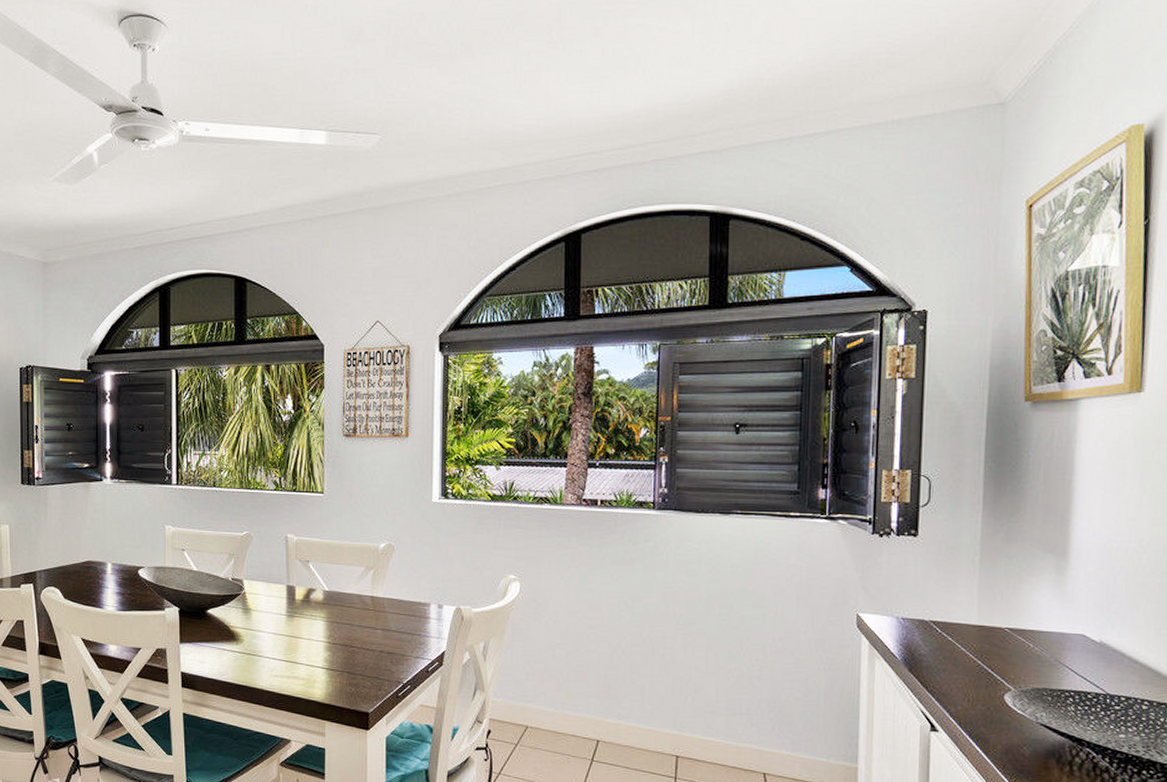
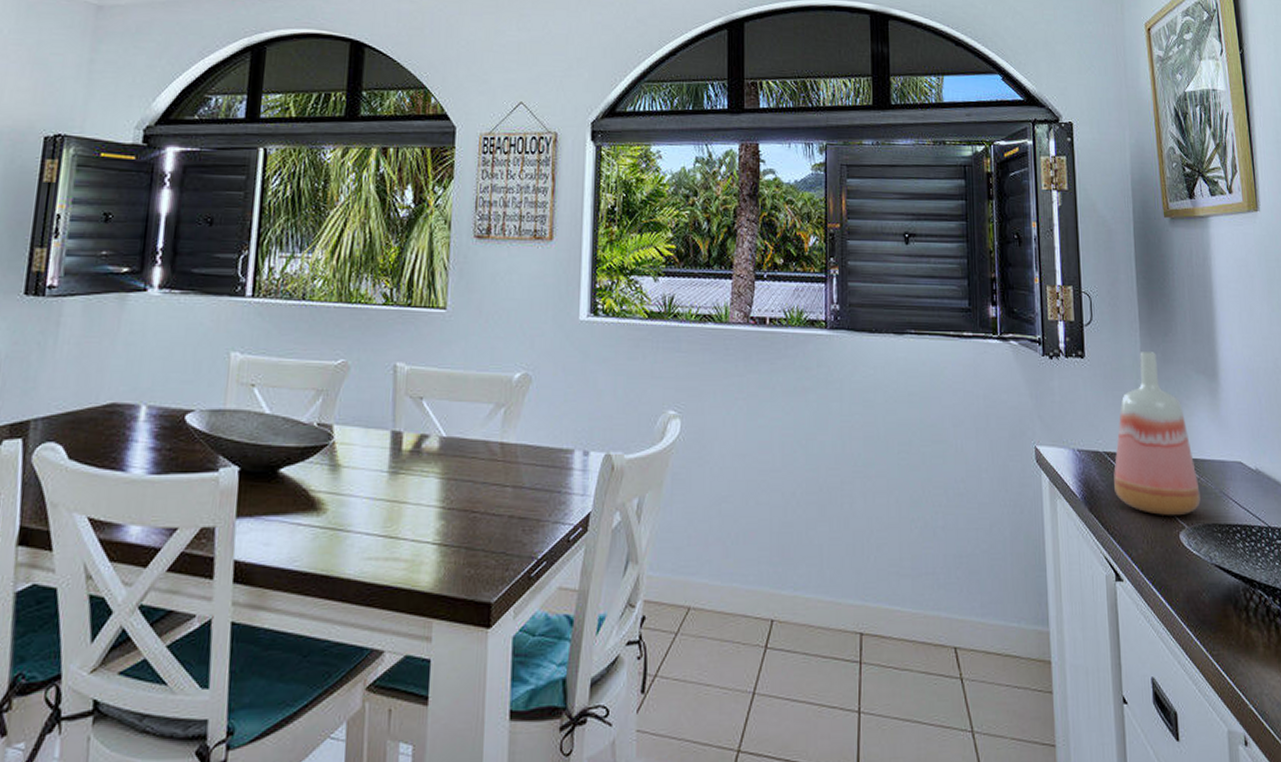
vase: none [938,531,1033,680] -> present [1114,352,1201,516]

